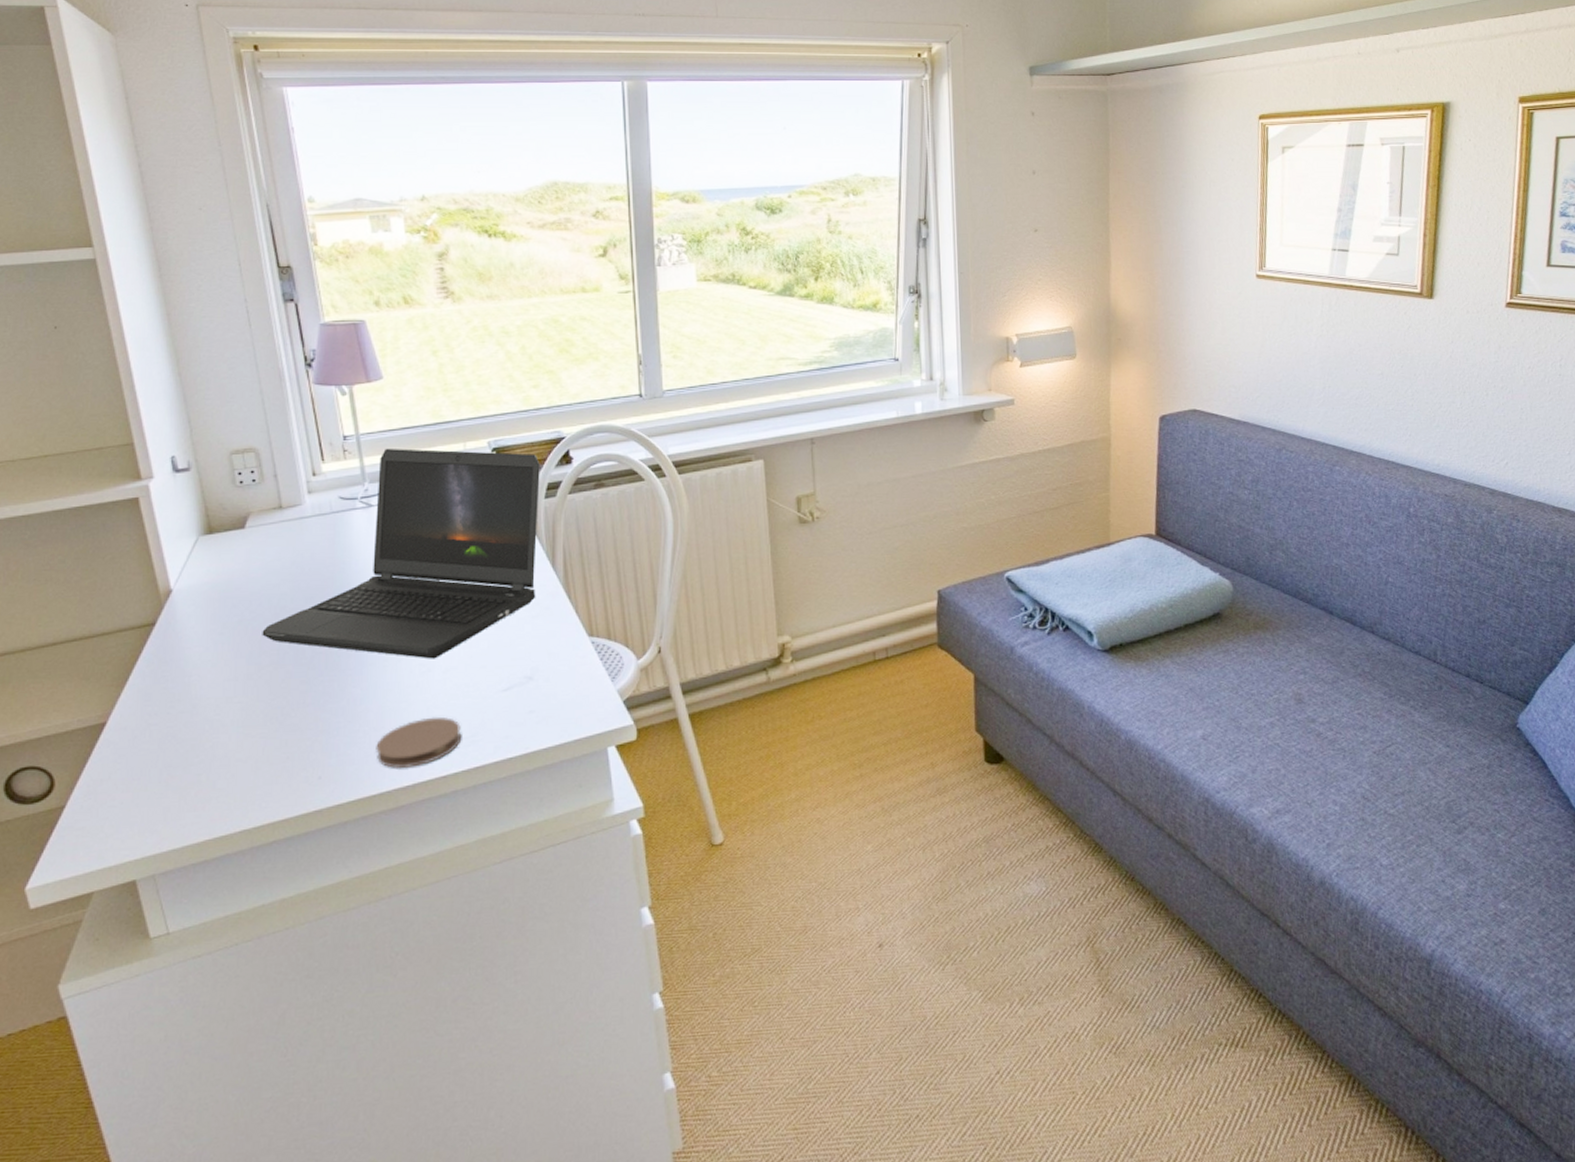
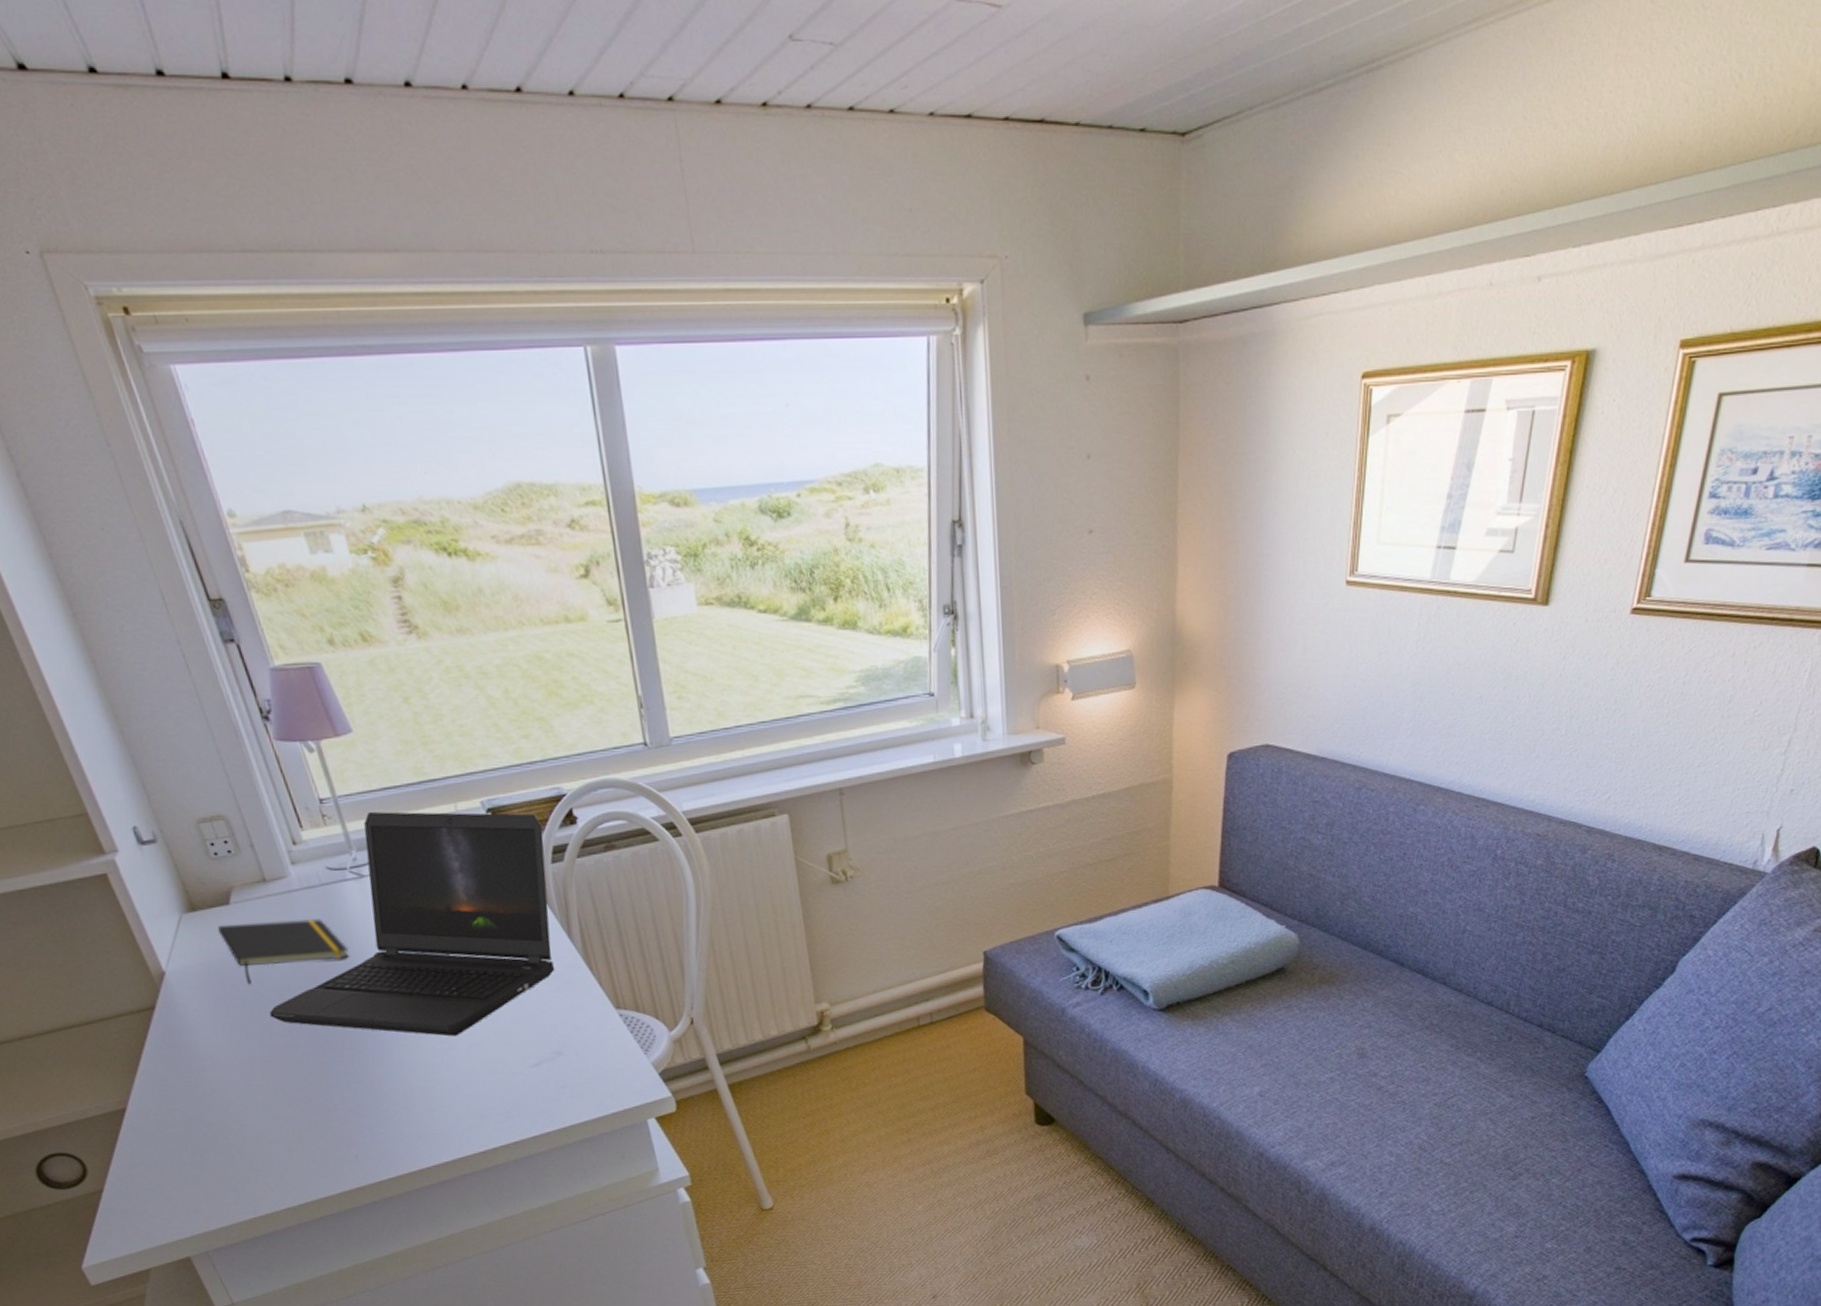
notepad: none [228,544,346,603] -> present [217,919,349,984]
coaster: present [376,717,462,769] -> none [408,1094,497,1146]

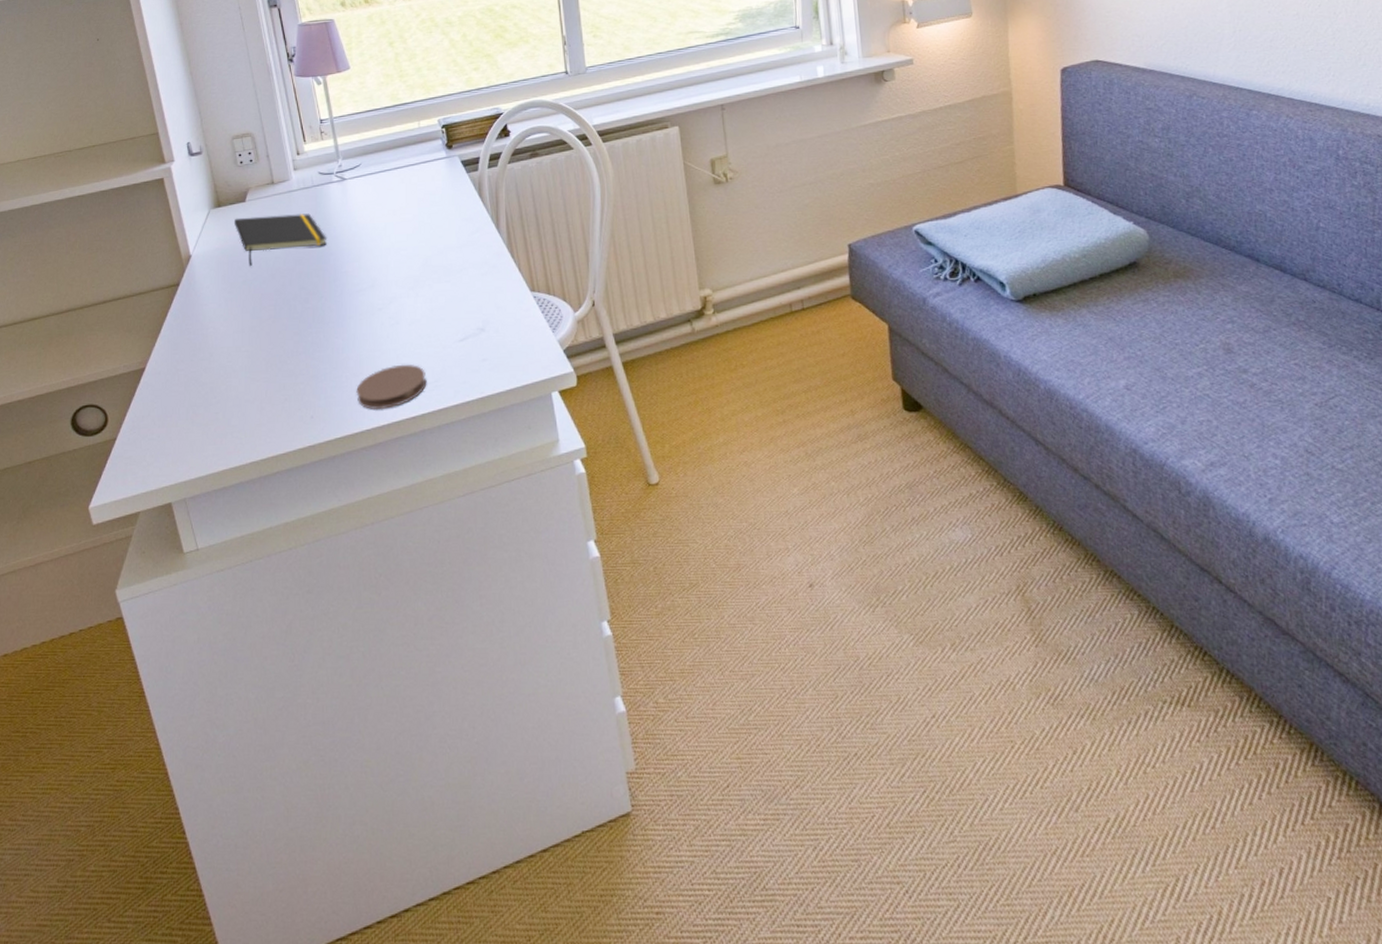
laptop computer: present [269,811,555,1037] -> none [262,128,484,313]
coaster: none [408,1094,497,1146] -> present [356,364,427,410]

